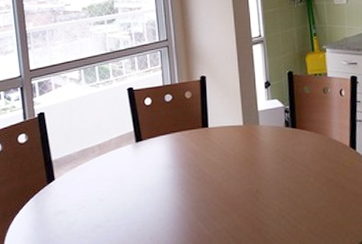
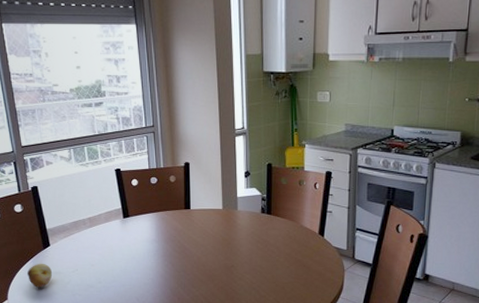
fruit: none [27,201,56,232] -> present [26,263,53,288]

